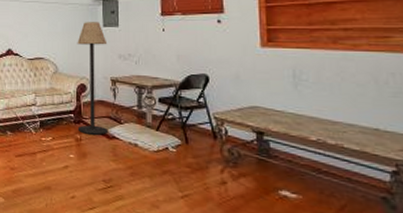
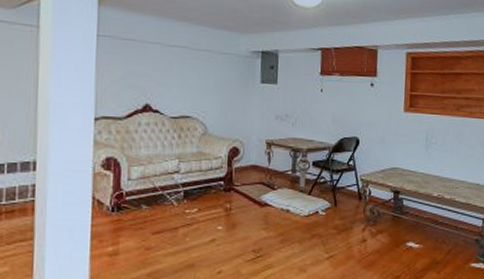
floor lamp: present [77,22,109,135] -> none [227,76,265,203]

